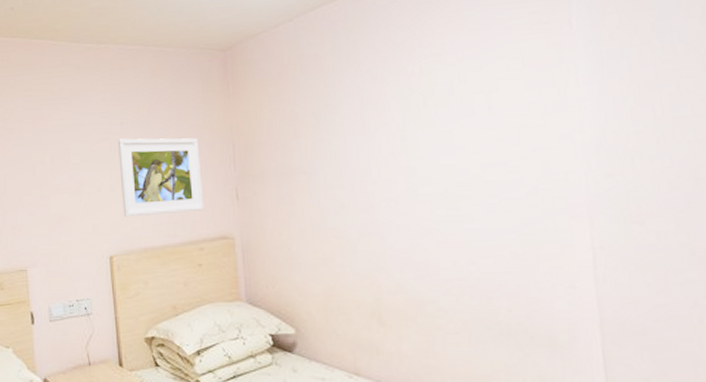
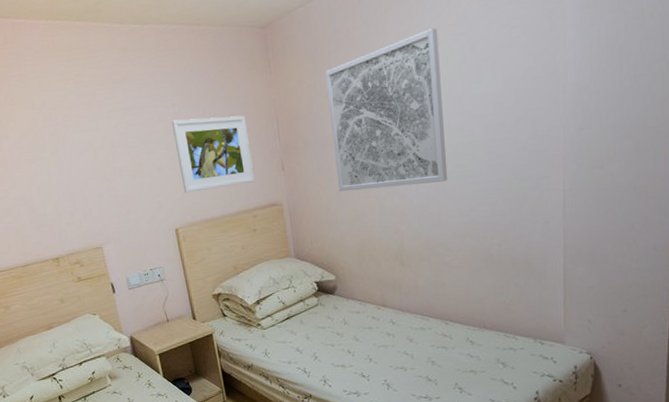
wall art: none [290,57,438,229] -> present [325,28,448,192]

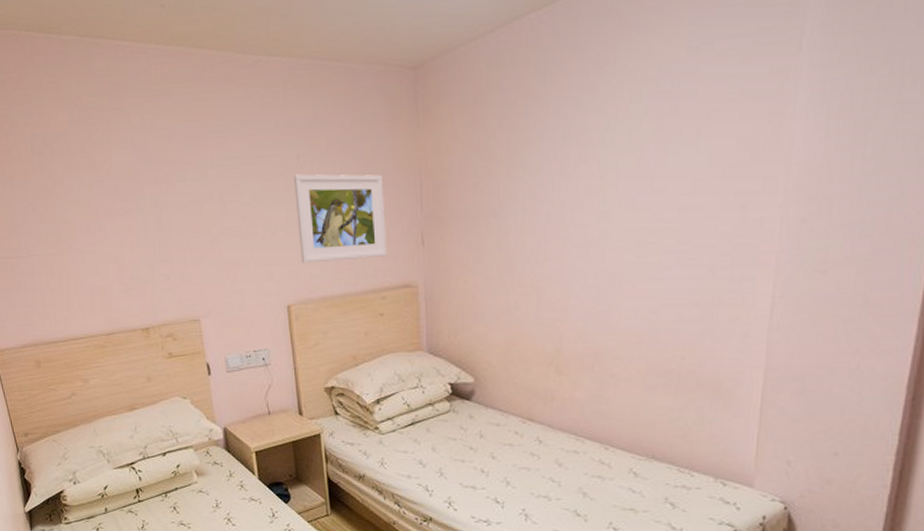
wall art: present [325,28,448,192] -> none [485,82,631,277]

